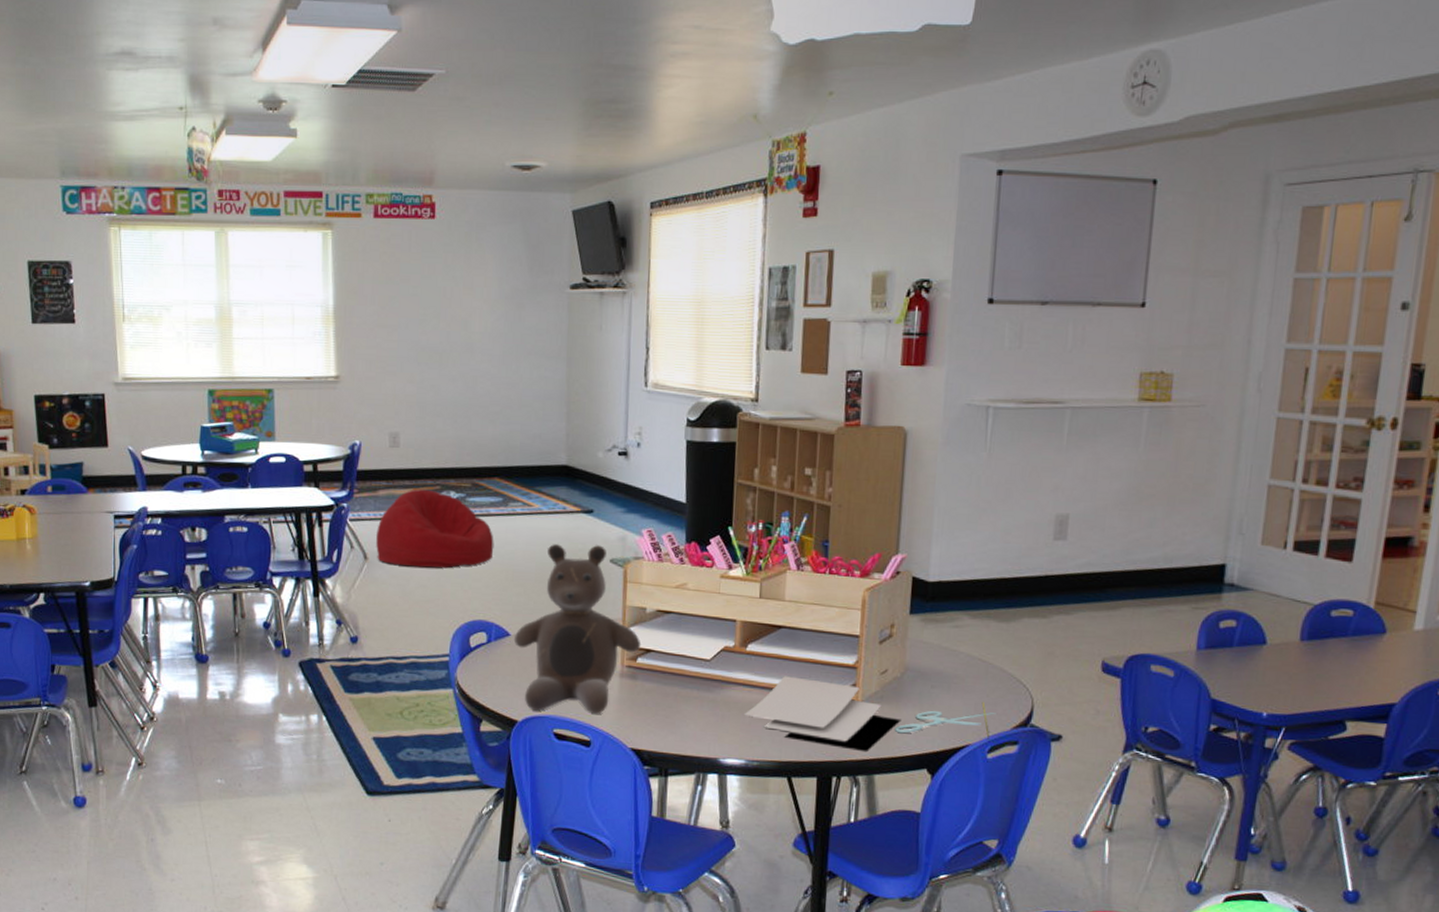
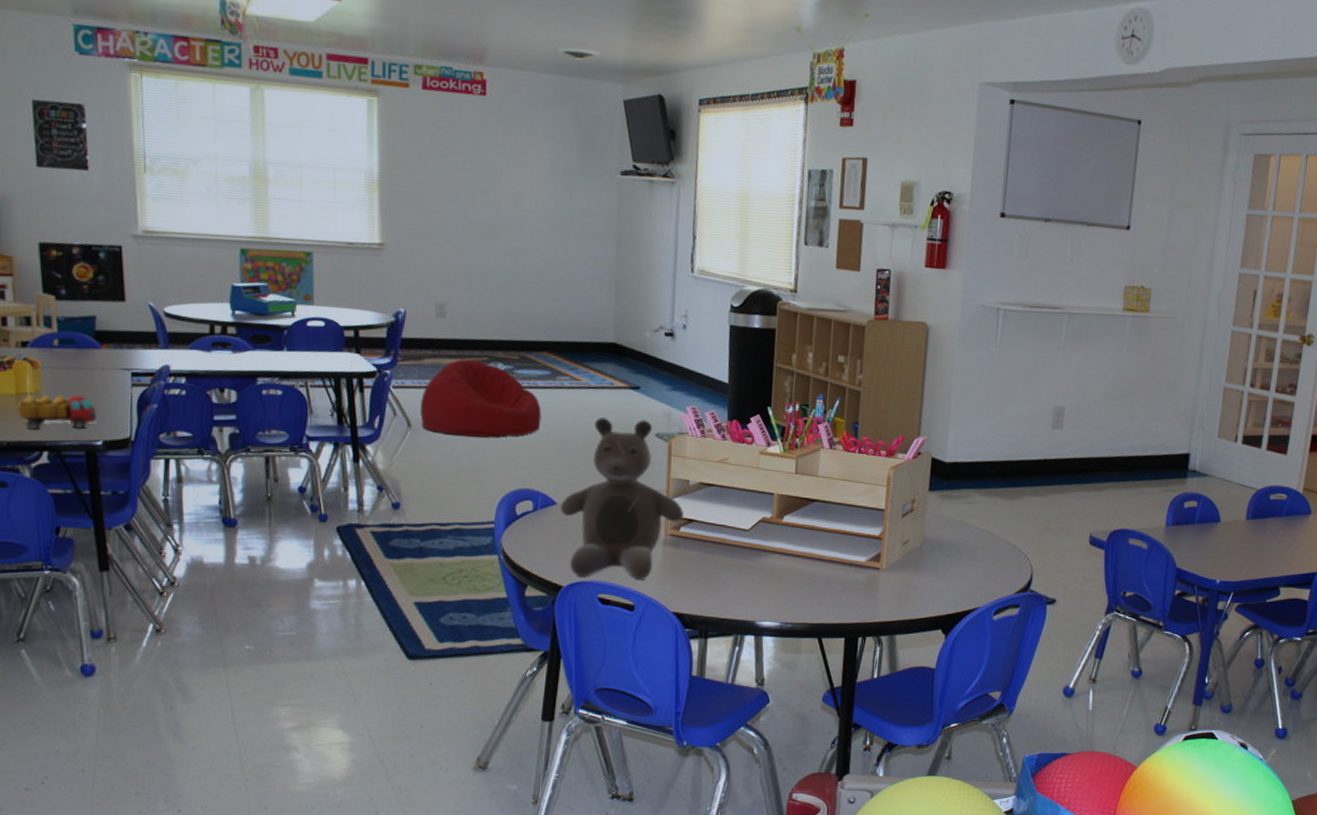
toy truck: none [17,538,84,573] -> present [16,395,96,430]
papers: present [744,676,902,753] -> none [779,545,920,615]
scissors: present [895,701,998,740] -> none [914,569,1003,603]

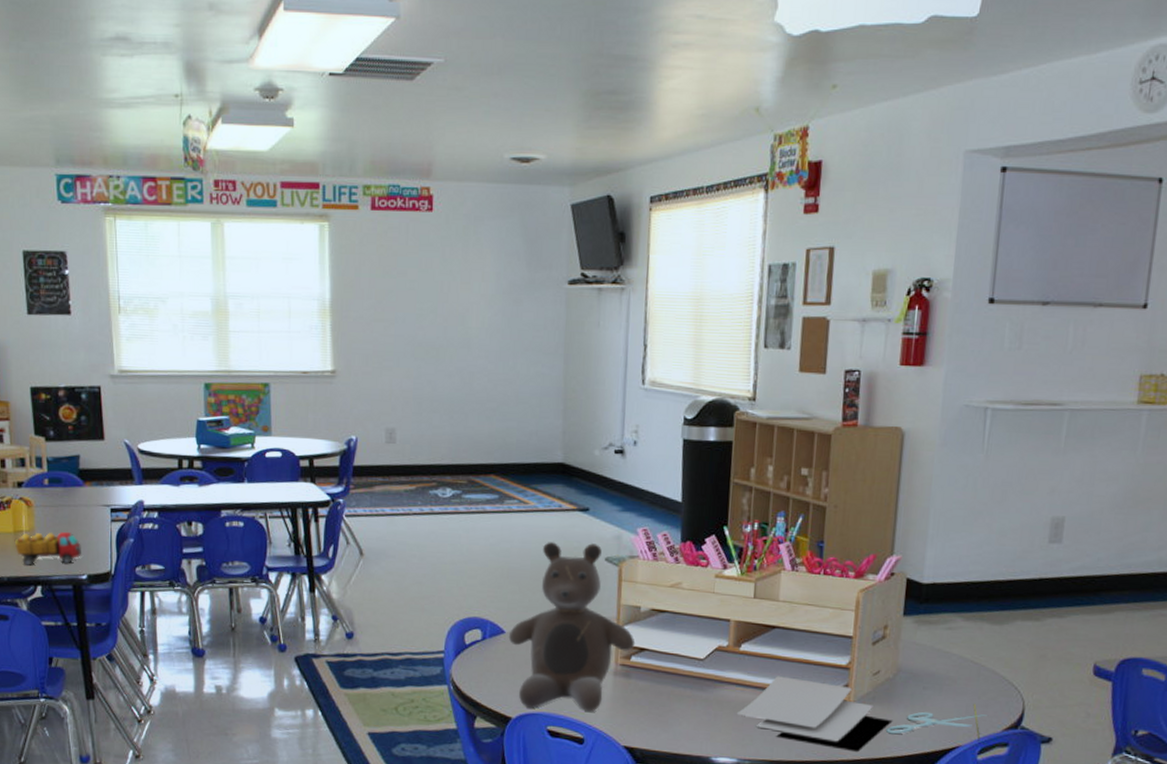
beanbag: present [420,359,542,437] -> none [372,485,490,565]
papers: none [779,545,920,615] -> present [736,676,893,753]
scissors: none [914,569,1003,603] -> present [886,703,989,741]

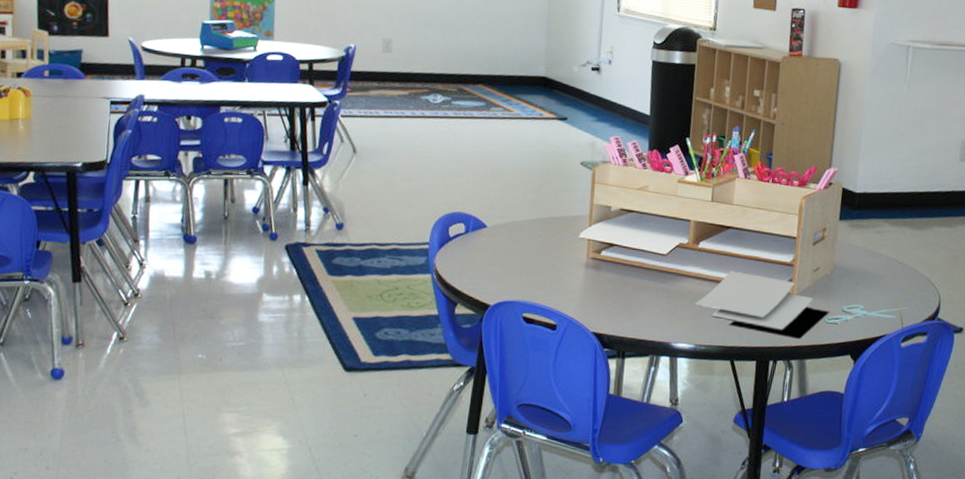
toy truck: present [14,531,81,566] -> none [9,121,78,152]
teddy bear: present [508,542,635,712] -> none [489,146,606,300]

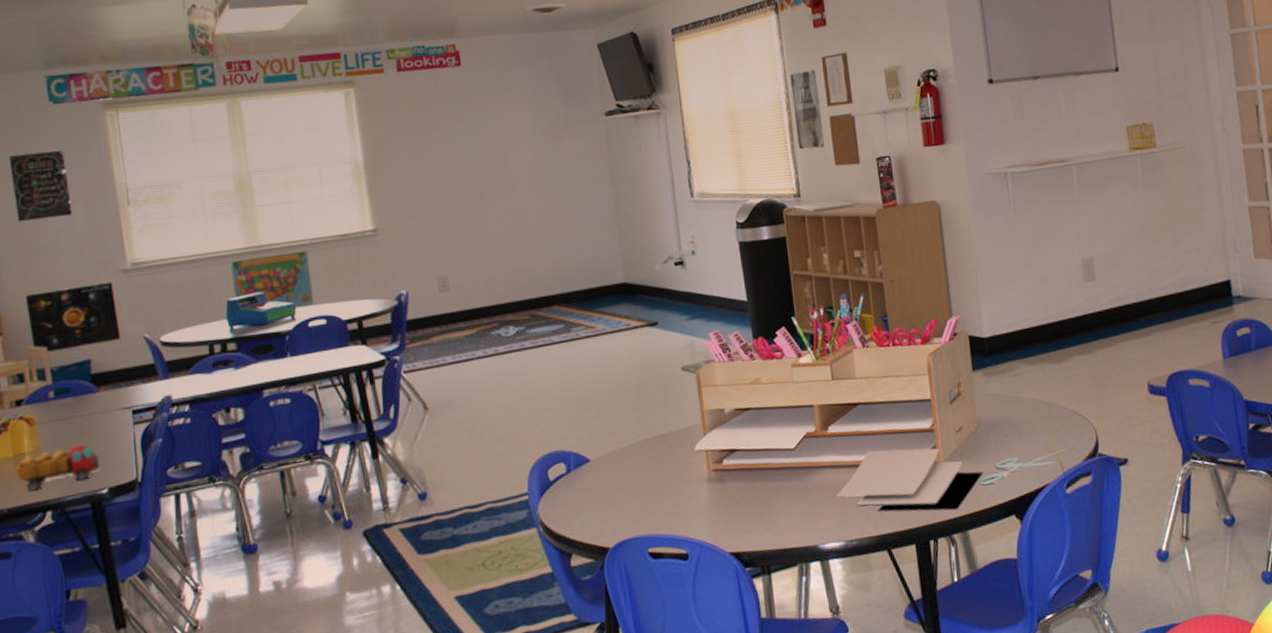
toy truck: none [9,121,78,152] -> present [14,444,99,491]

